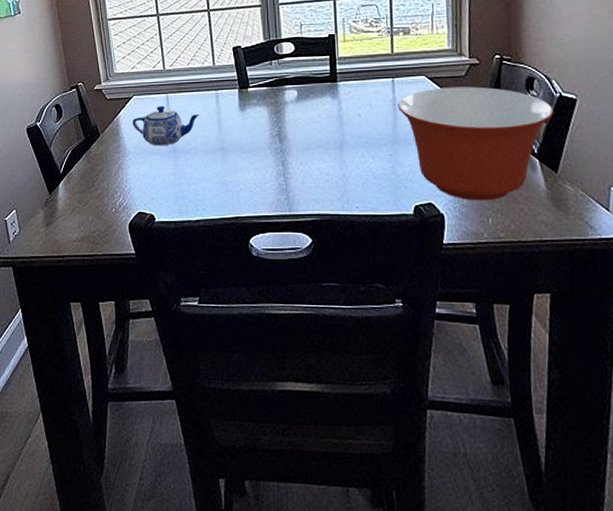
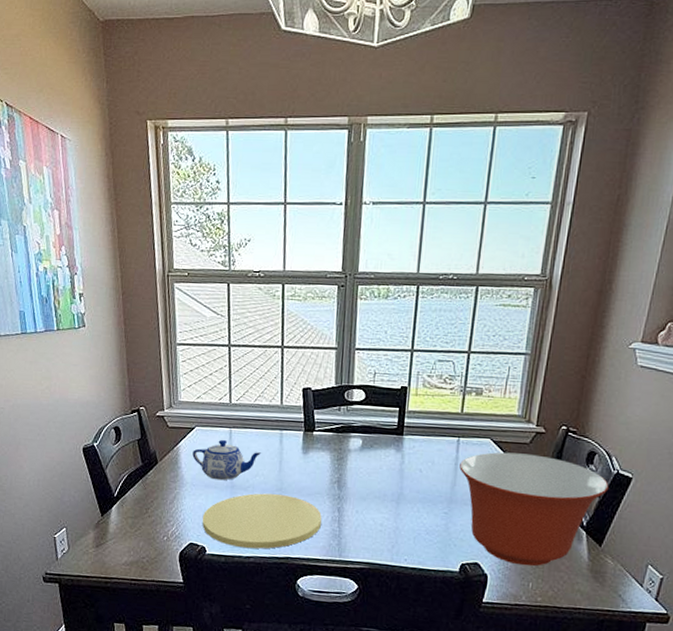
plate: none [148,154,267,212] -> present [202,493,322,549]

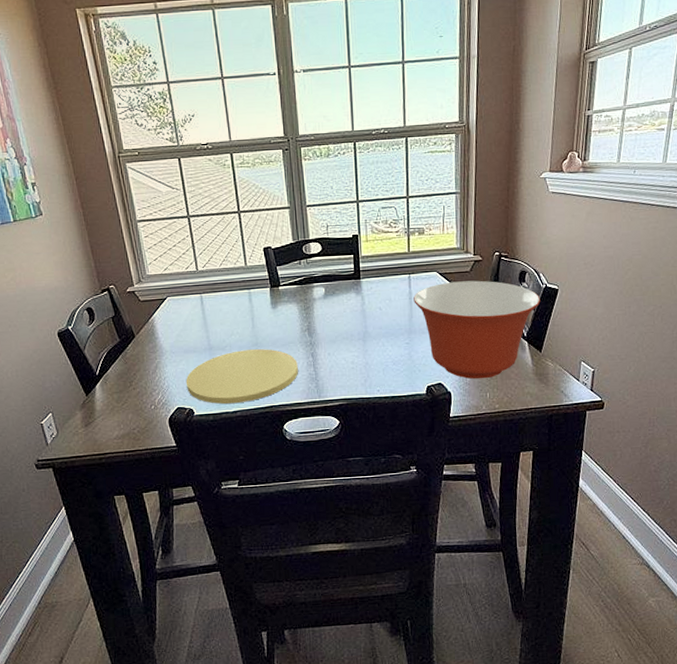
teapot: present [192,439,262,481] -> none [167,305,234,345]

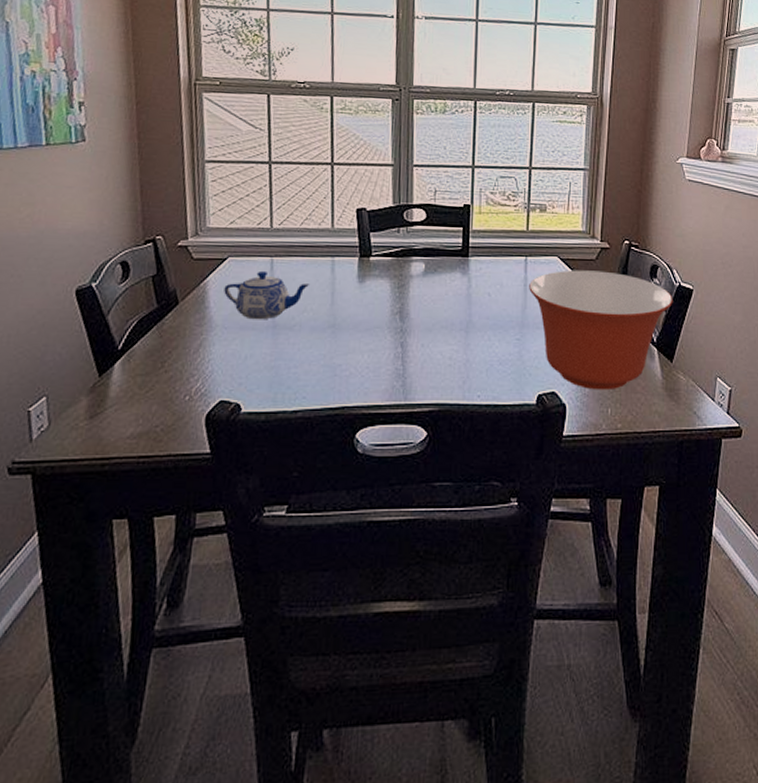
teapot: none [167,305,234,345] -> present [224,270,310,320]
plate: present [185,349,298,405] -> none [235,332,382,401]

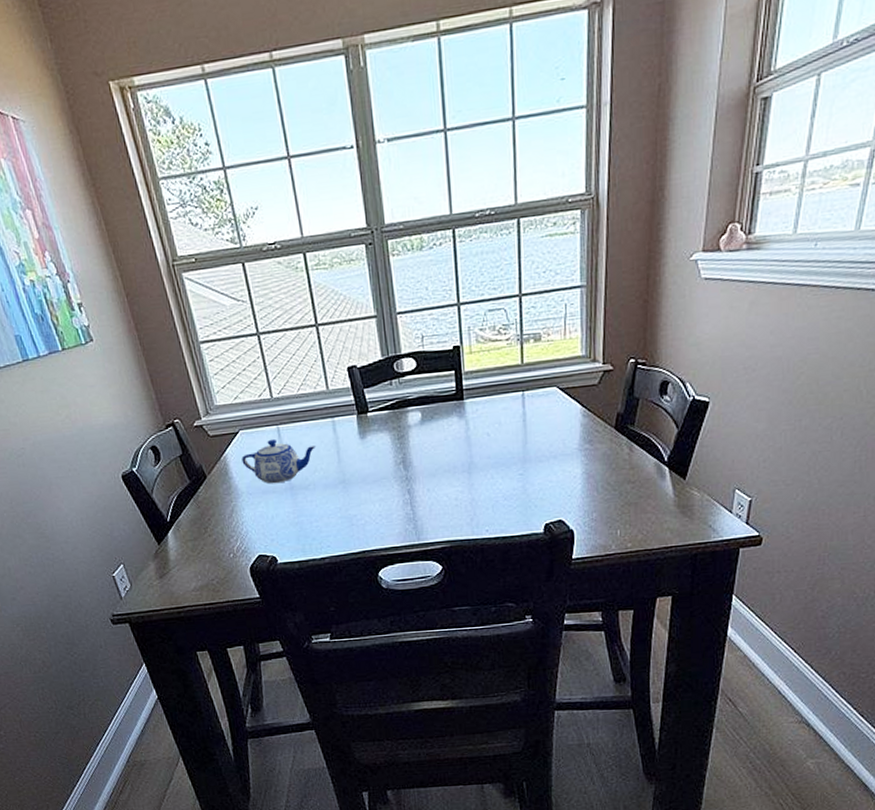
mixing bowl: present [529,270,673,390] -> none [528,395,686,514]

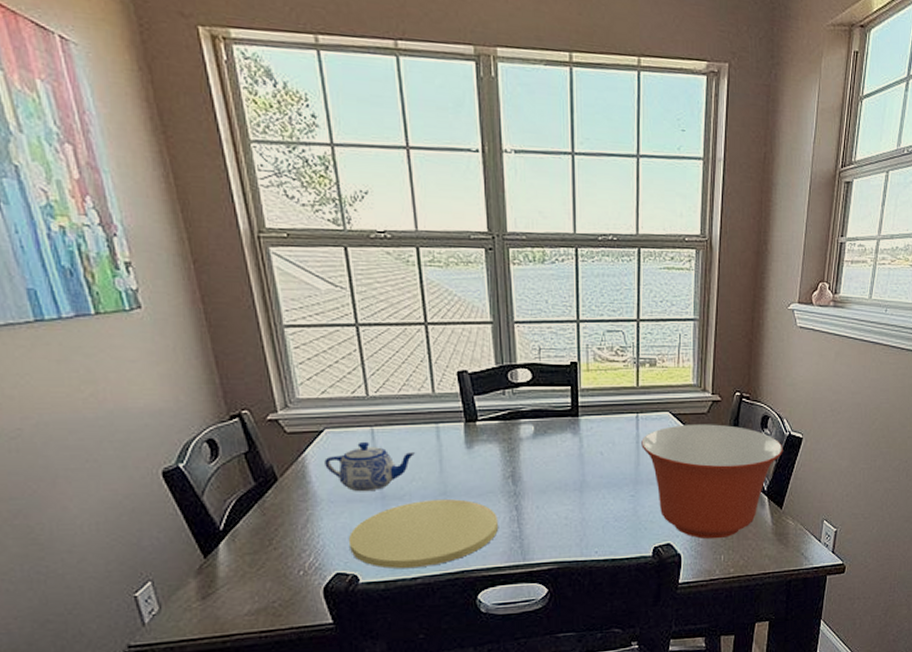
plate: none [266,486,393,551] -> present [348,499,498,569]
mixing bowl: none [528,395,686,514] -> present [641,424,783,539]

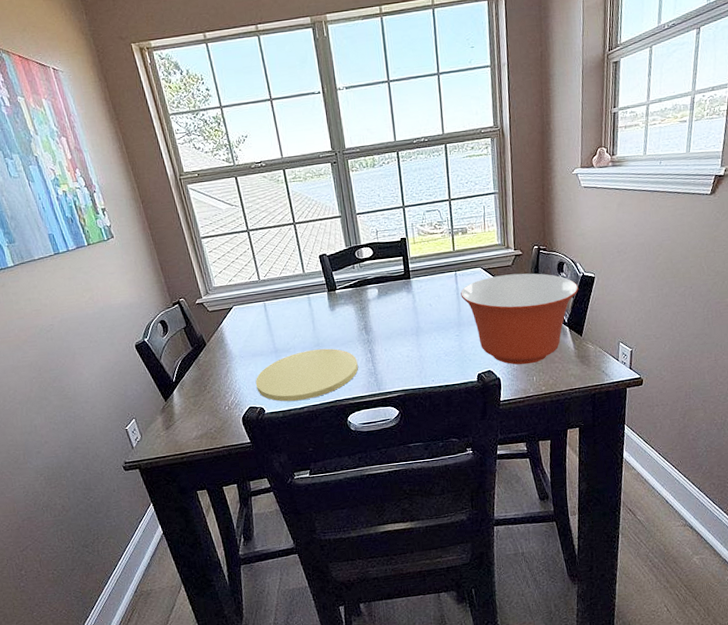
teapot: present [324,441,416,492] -> none [235,312,296,349]

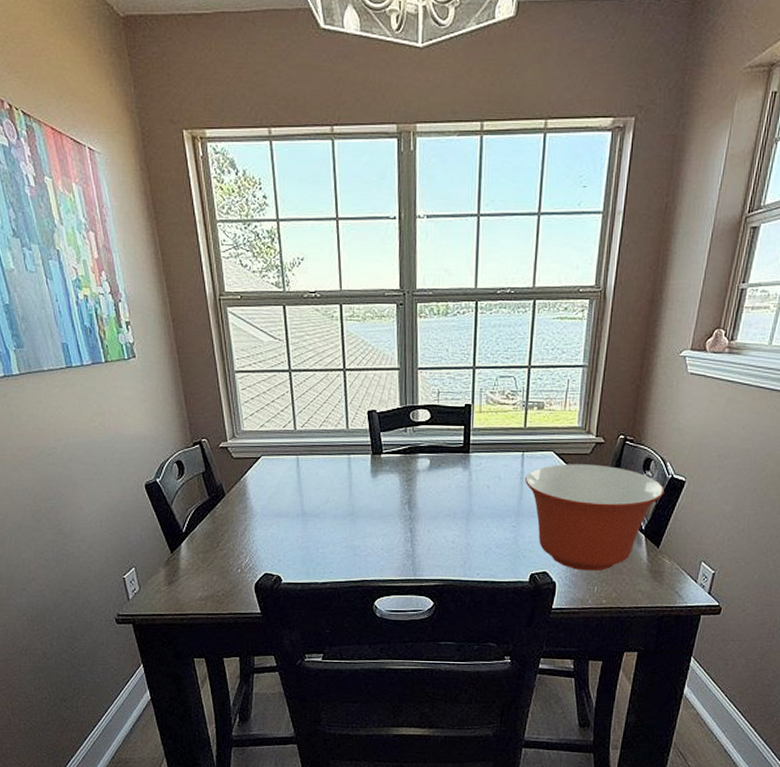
plate: present [255,348,358,402] -> none [275,519,394,575]

